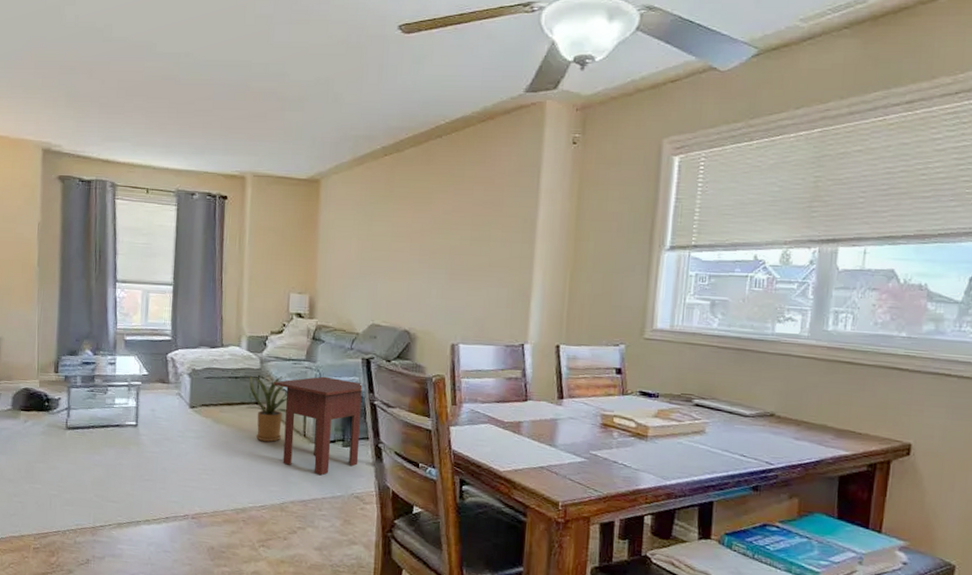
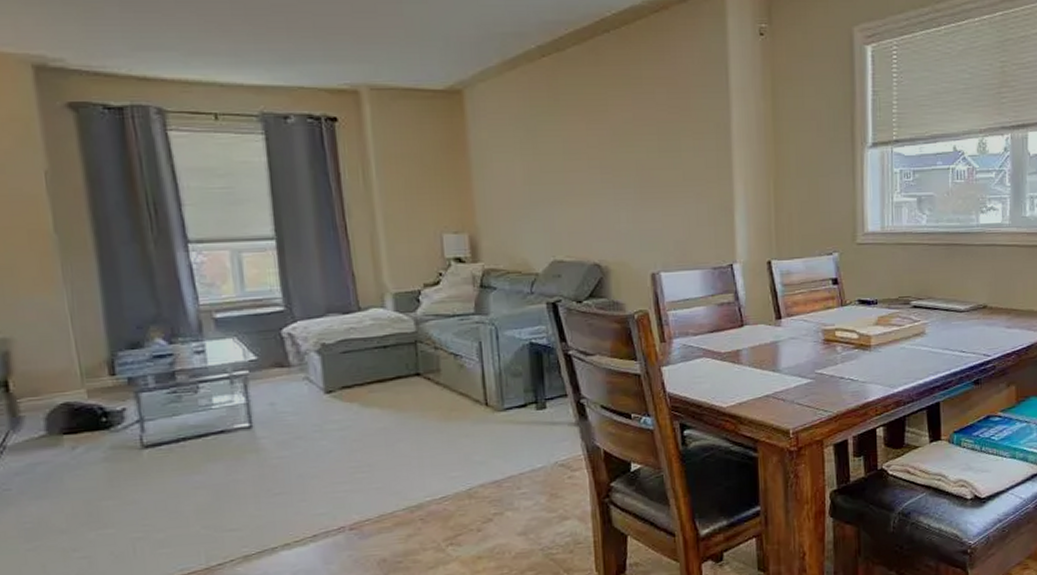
house plant: present [246,375,291,442] -> none [402,335,460,419]
side table: present [274,376,364,476] -> none [437,330,559,448]

